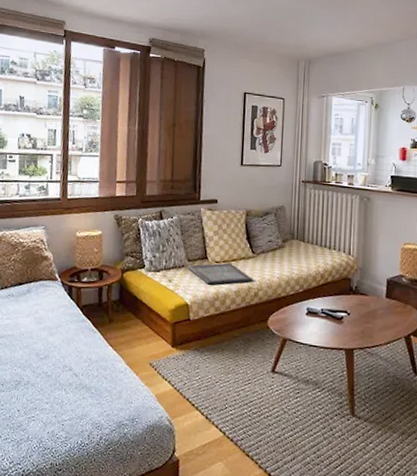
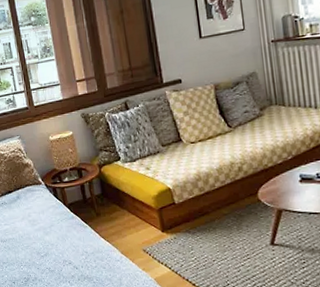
serving tray: present [187,263,253,285] -> none [162,141,234,167]

